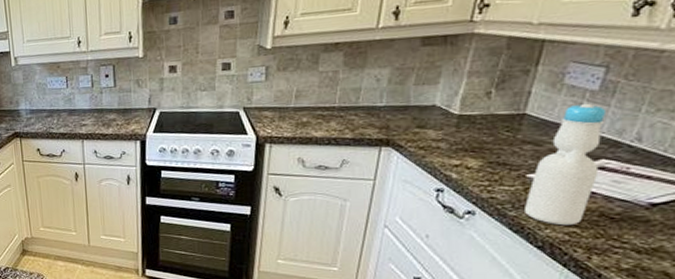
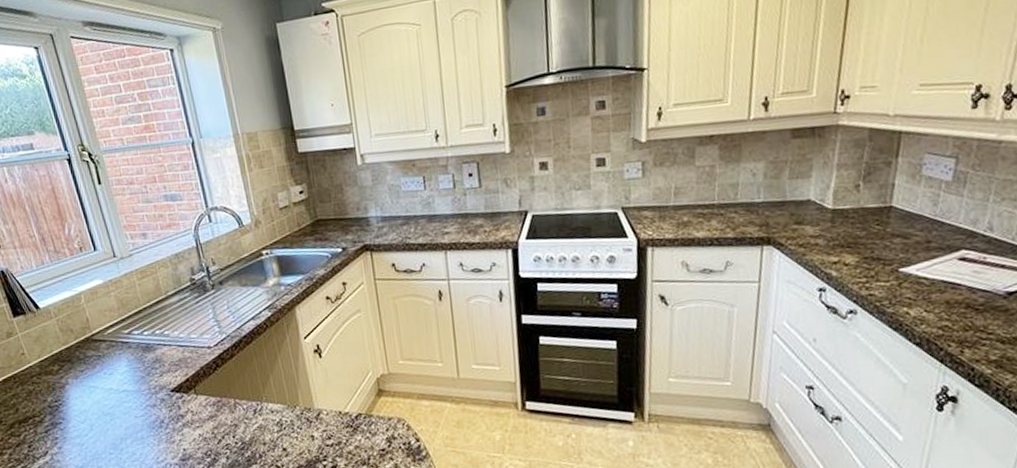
bottle: present [525,103,607,226] -> none [900,194,961,320]

